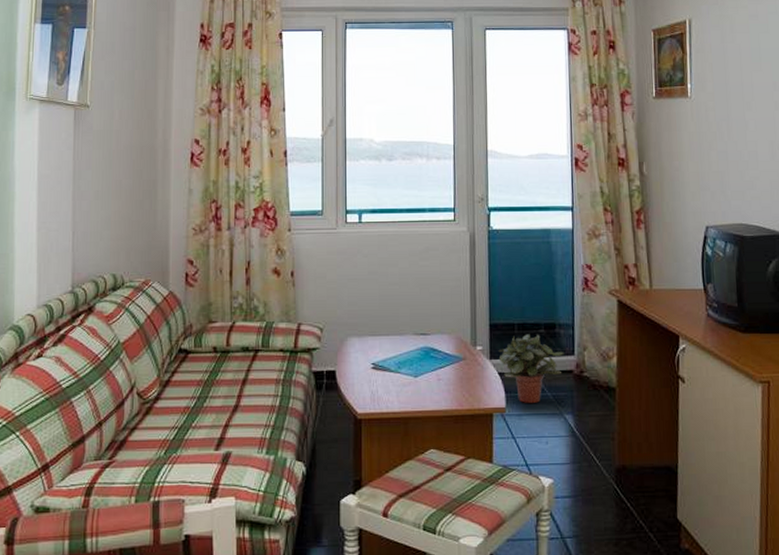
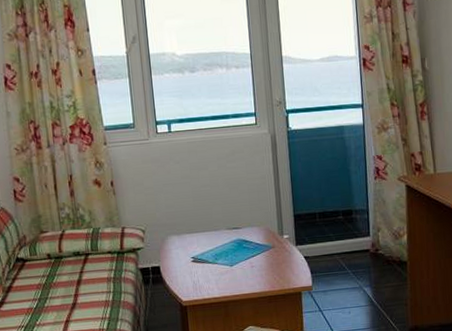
potted plant: present [498,334,564,404] -> none [303,220,361,281]

